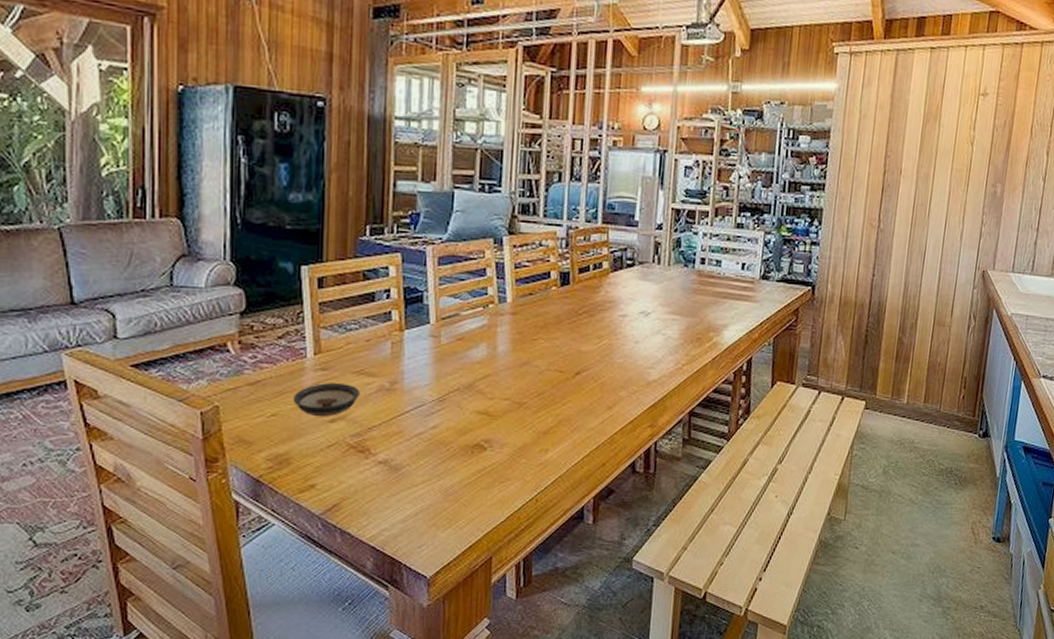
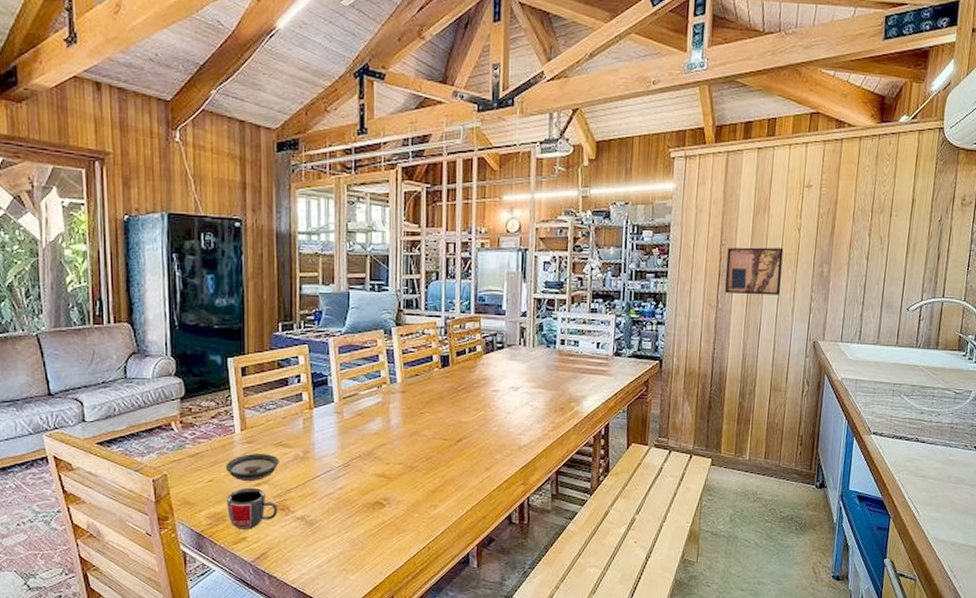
mug: none [291,424,356,475] -> present [226,487,278,530]
wall art: none [888,160,955,217] -> present [724,247,784,295]

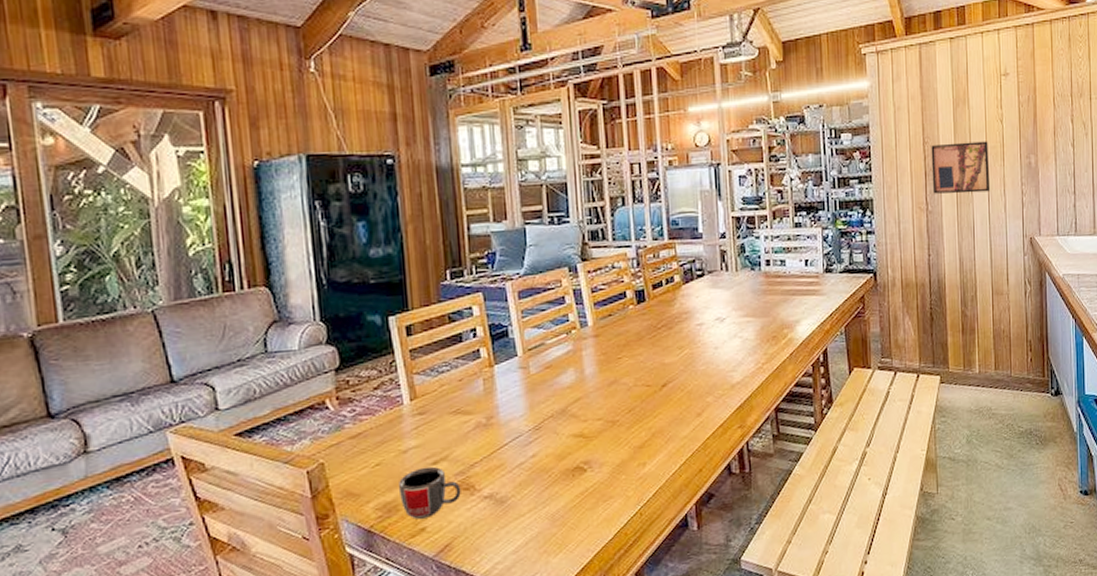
saucer: present [225,454,279,482] -> none [394,424,459,461]

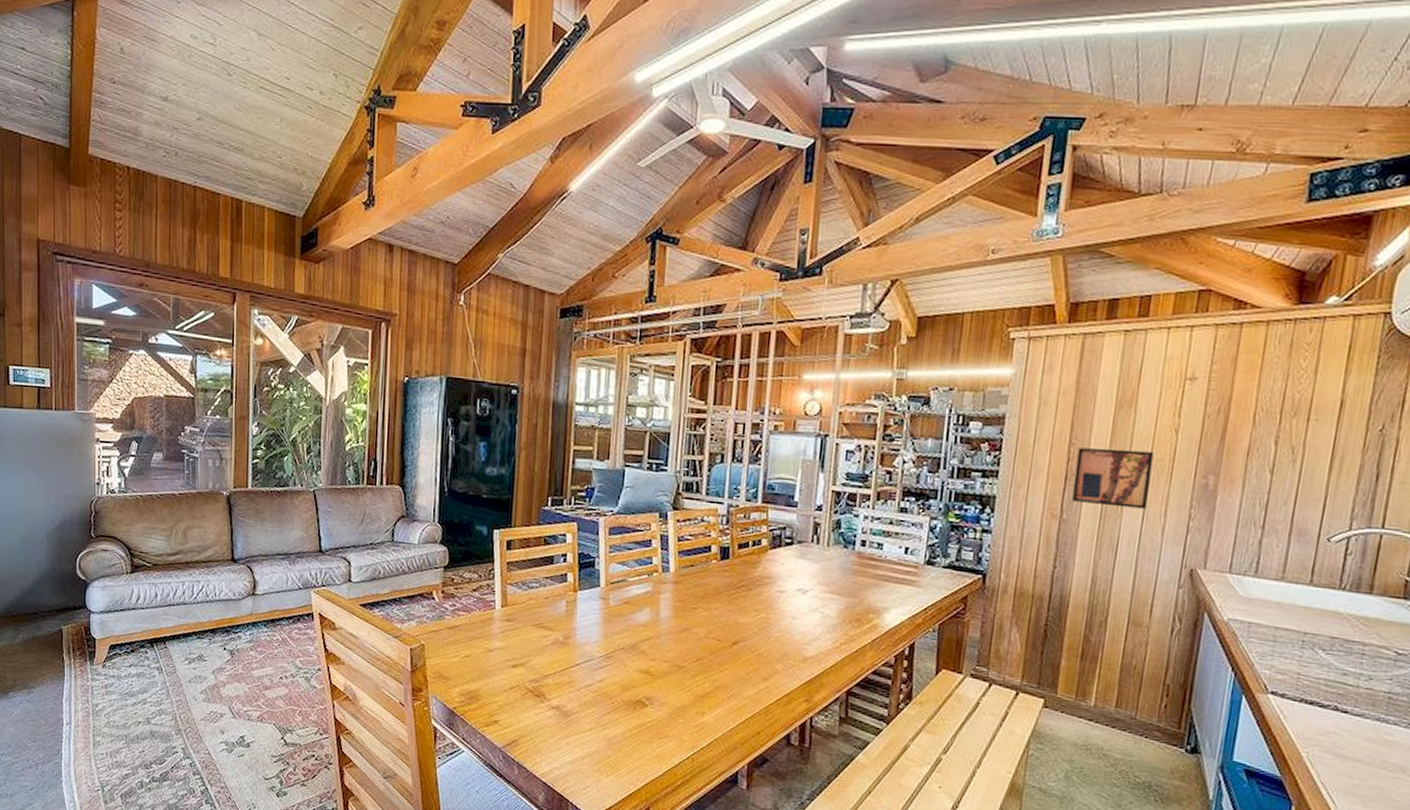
mug: present [398,466,461,520] -> none [480,667,533,713]

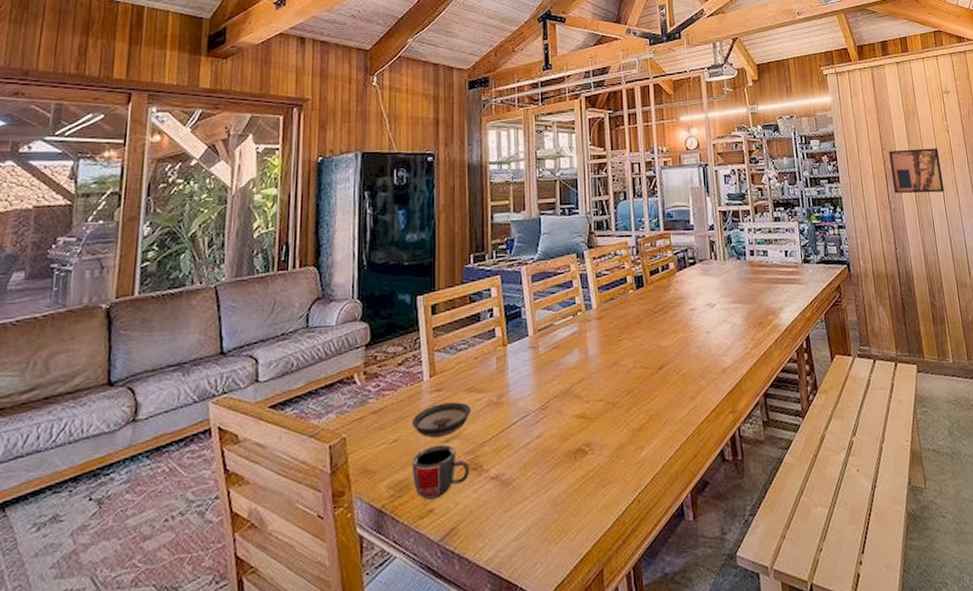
mug: none [480,667,533,713] -> present [411,444,469,500]
saucer: none [483,632,538,662] -> present [412,402,471,439]

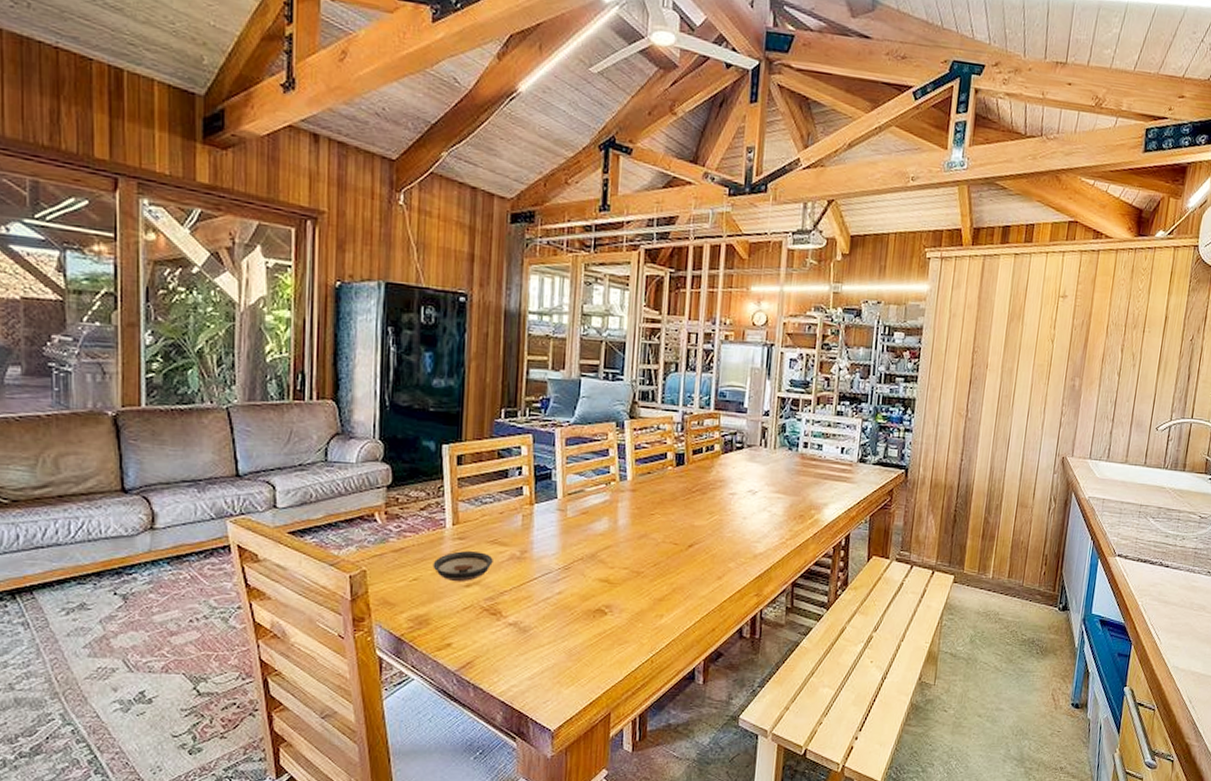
mug: present [411,444,469,500] -> none [431,588,489,635]
wall art: present [889,148,945,194] -> none [975,355,1036,408]

